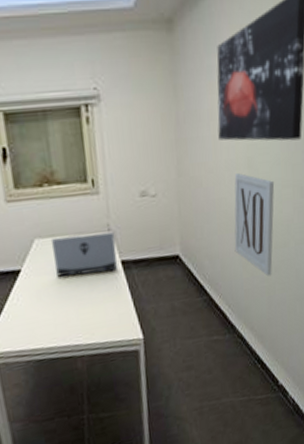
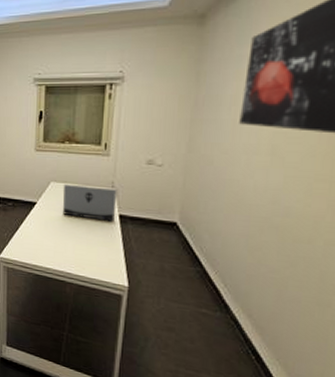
wall art: present [234,173,275,277] -> none [241,159,305,269]

